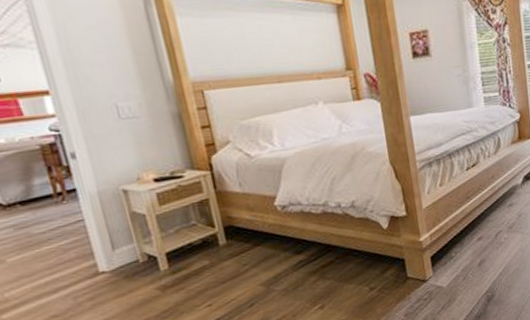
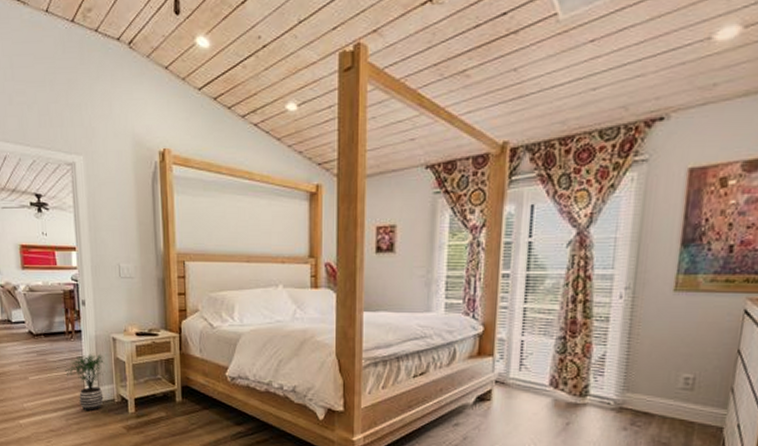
potted plant: none [59,212,124,283] -> present [64,354,105,412]

